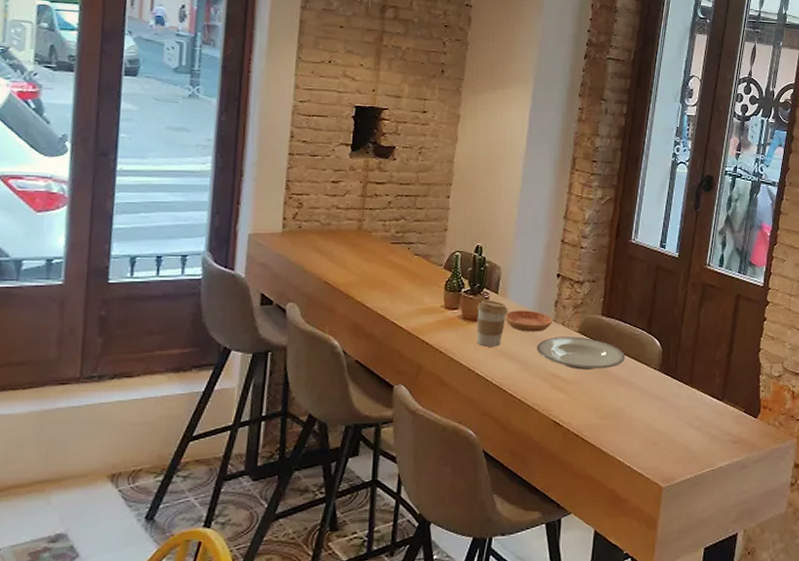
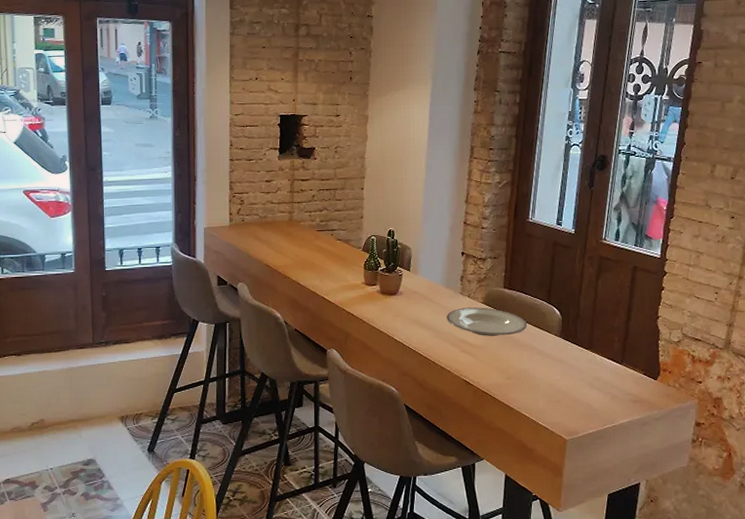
coffee cup: present [476,300,508,347] -> none [393,277,420,317]
saucer: present [504,310,552,332] -> none [416,285,459,304]

